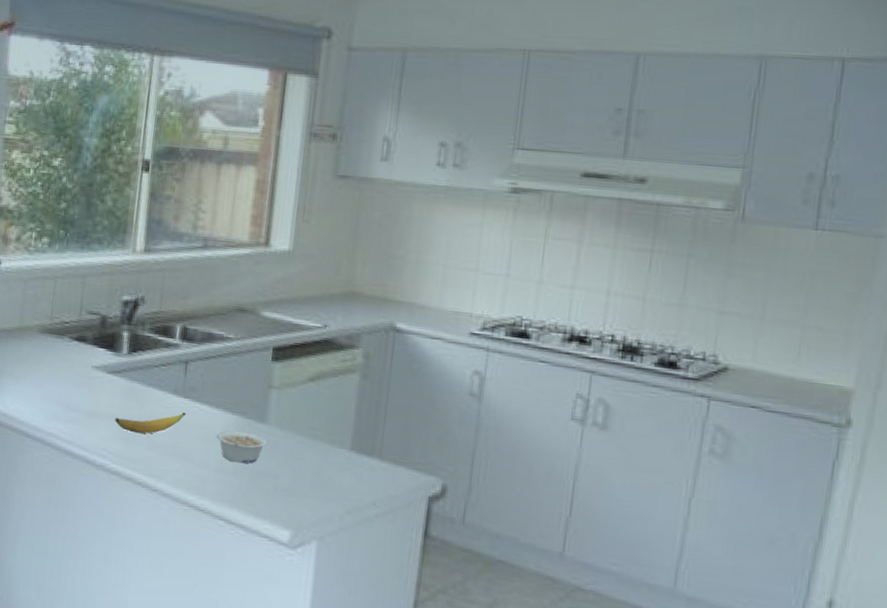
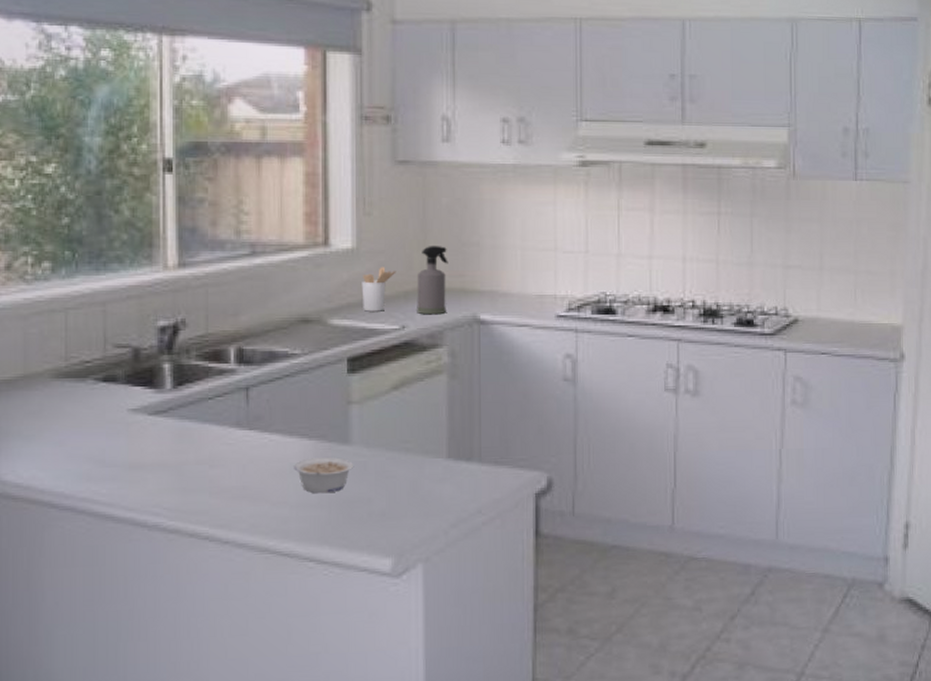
banana: present [114,412,186,434] -> none [165,446,254,480]
utensil holder: none [292,270,325,310] -> present [361,267,396,312]
spray bottle: none [339,255,374,319] -> present [417,246,448,315]

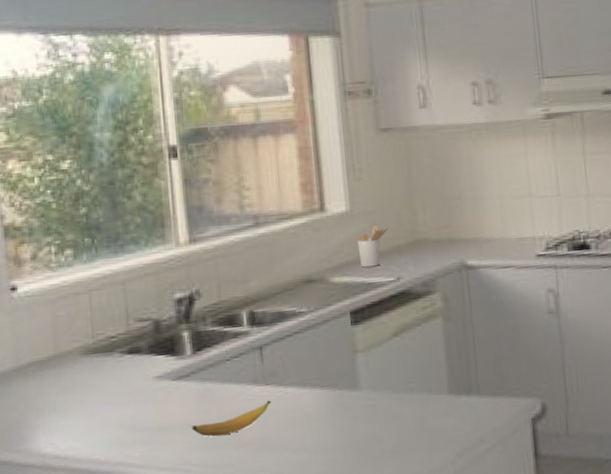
banana: none [165,446,254,480] -> present [191,400,271,437]
legume: present [293,457,354,494] -> none [308,403,364,438]
spray bottle: present [417,246,448,315] -> none [407,202,436,266]

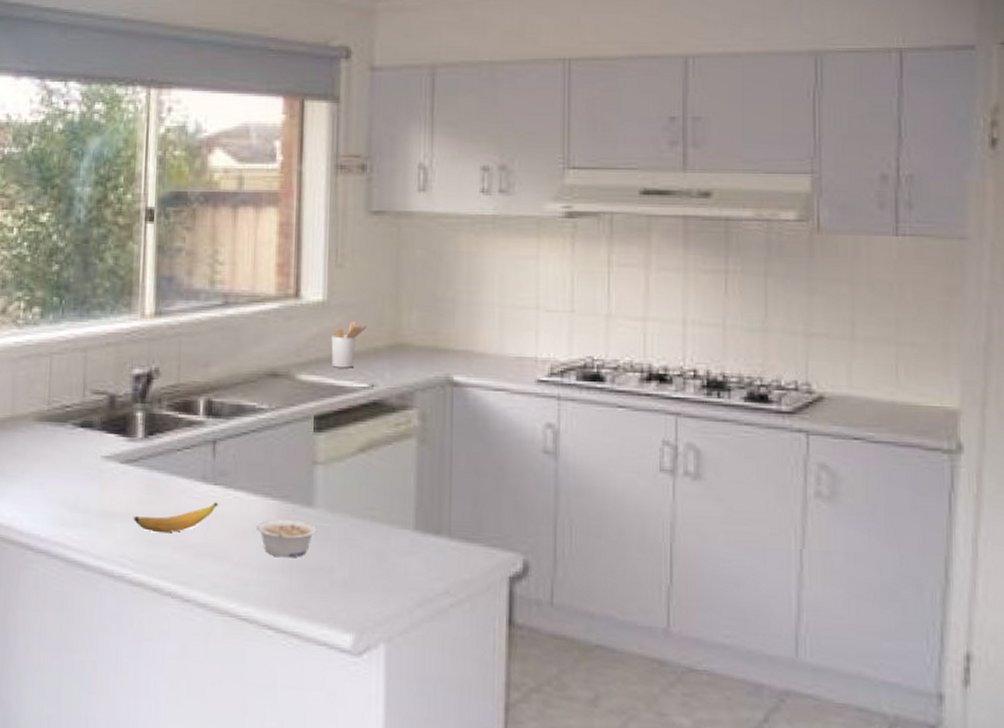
legume: none [308,403,364,438] -> present [255,519,317,558]

